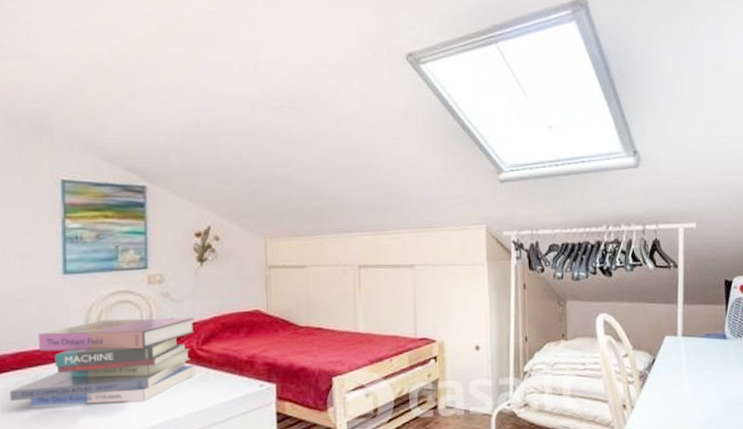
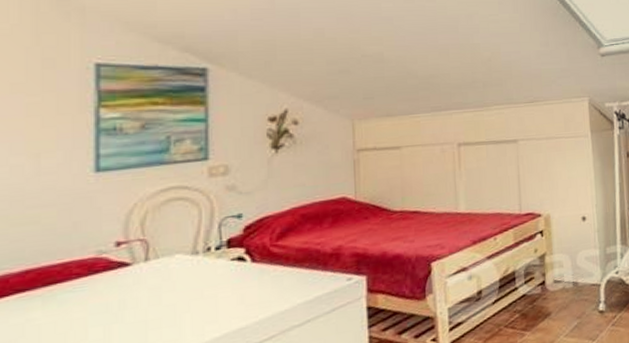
books: present [9,317,196,407] -> none [13,211,269,335]

